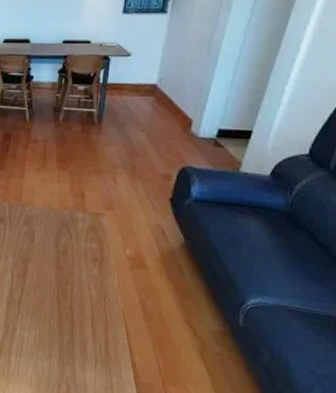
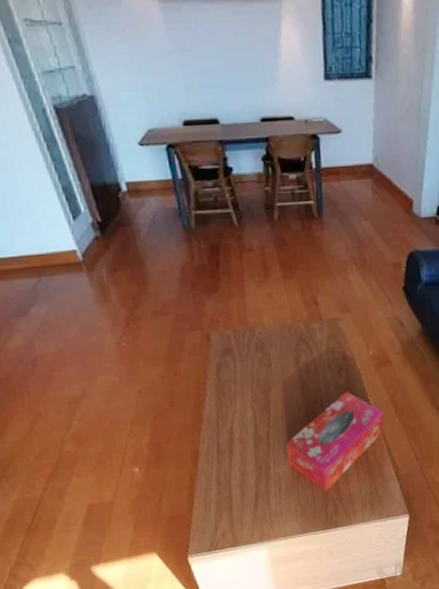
tissue box: none [33,281,131,371] -> present [286,391,384,493]

